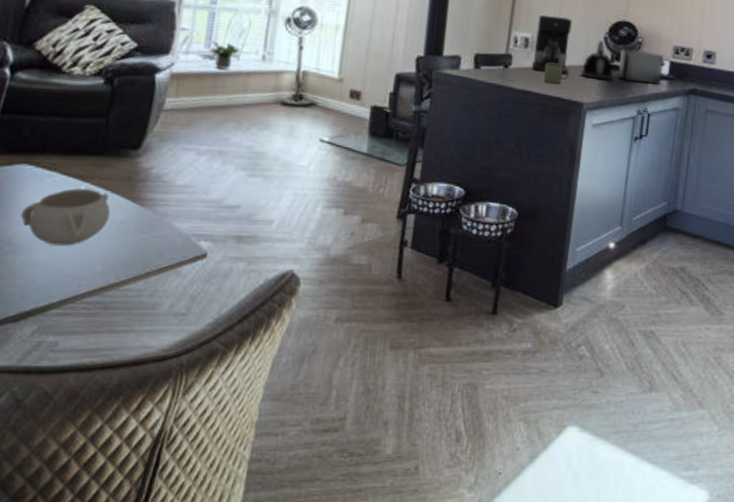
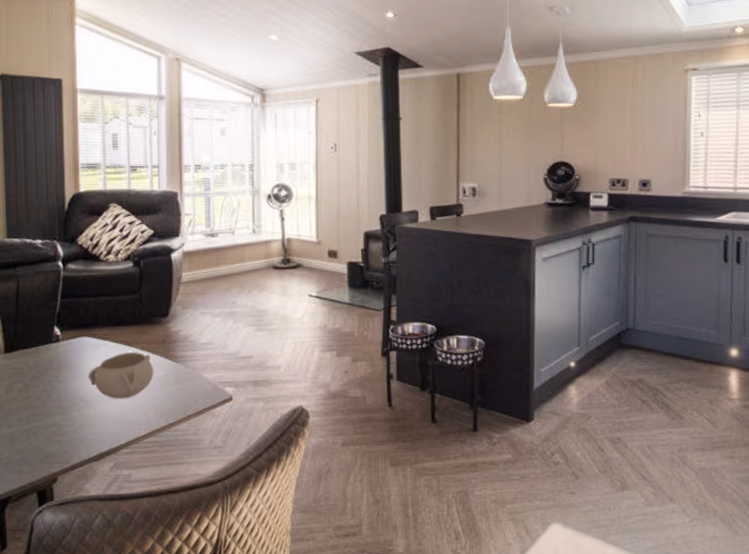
potted plant: present [208,41,242,69] -> none [209,221,235,244]
coffee maker: present [531,15,573,75] -> none [481,165,515,217]
mug: present [543,63,570,85] -> none [493,207,516,227]
kettle: present [581,40,613,81] -> none [527,182,556,218]
toaster: present [617,48,664,84] -> none [559,186,604,216]

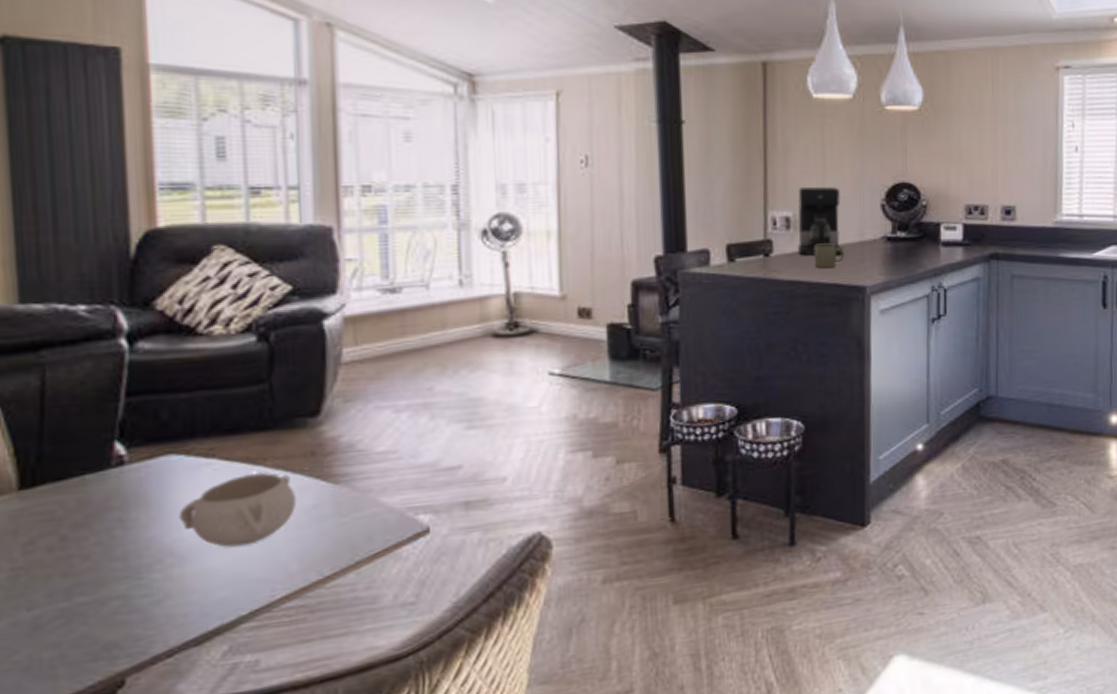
coffee maker: none [481,165,515,217] -> present [797,187,843,257]
mug: none [493,207,516,227] -> present [814,243,845,270]

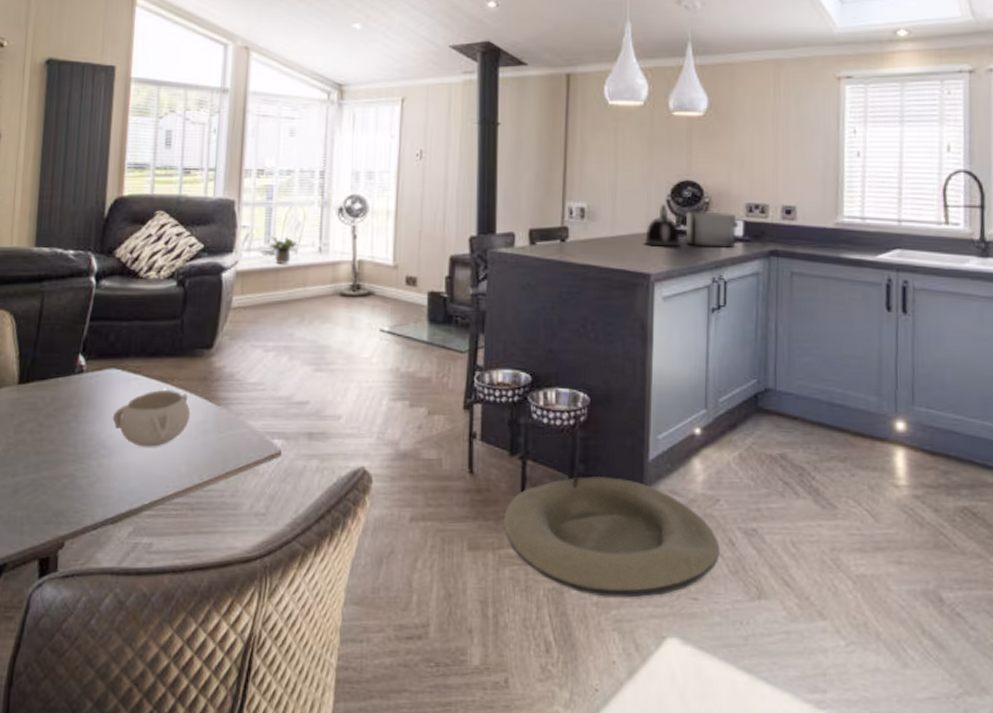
potted plant: none [387,270,430,304] -> present [268,236,299,264]
dog bed: none [714,505,945,628] -> present [504,476,720,598]
coffee maker: present [797,187,843,257] -> none [590,182,631,245]
mug: present [814,243,845,270] -> none [604,233,632,257]
kettle: none [859,209,897,258] -> present [645,204,680,248]
toaster: none [901,215,958,254] -> present [685,211,739,247]

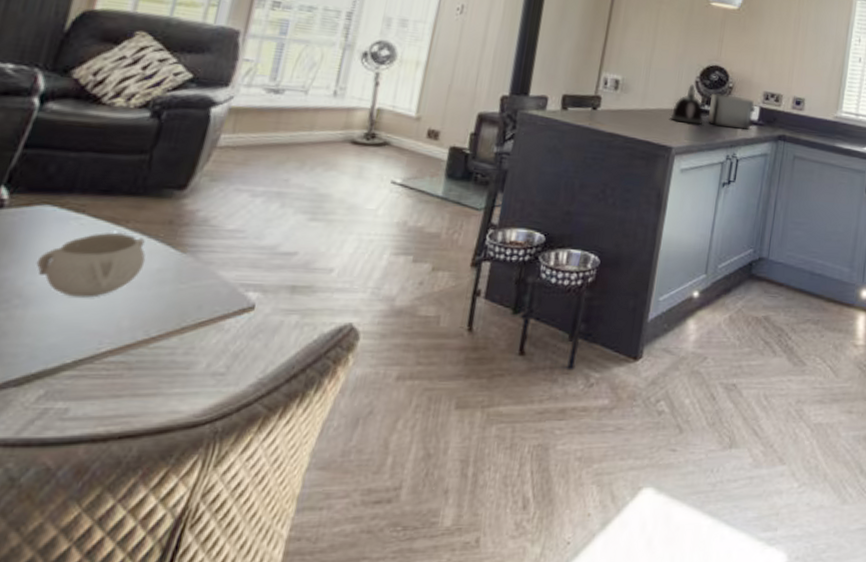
potted plant: present [268,236,299,264] -> none [273,74,311,105]
dog bed: present [504,476,720,598] -> none [497,335,702,452]

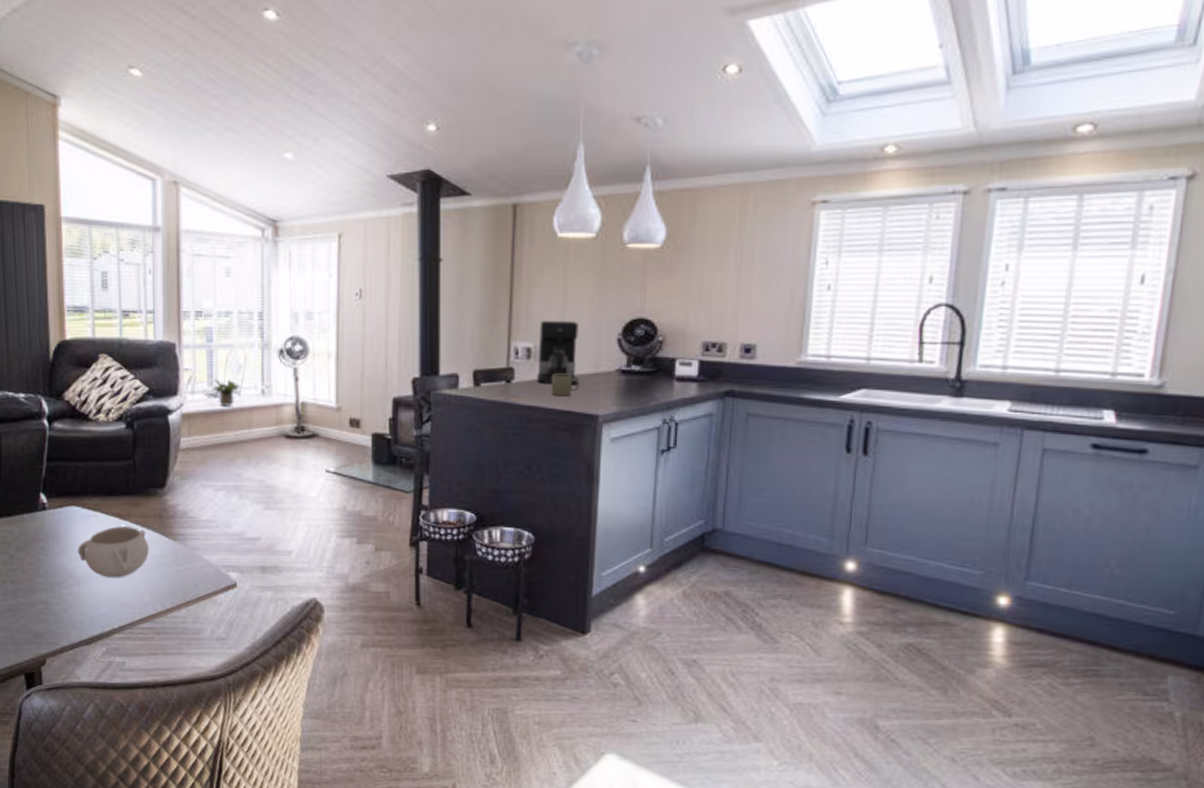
potted plant: none [273,74,311,105] -> present [211,379,242,406]
coffee maker: none [620,57,665,119] -> present [536,321,580,386]
mug: none [632,105,659,129] -> present [551,373,580,398]
kettle: present [671,84,704,125] -> none [594,343,631,389]
toaster: present [707,93,754,130] -> none [636,350,693,388]

